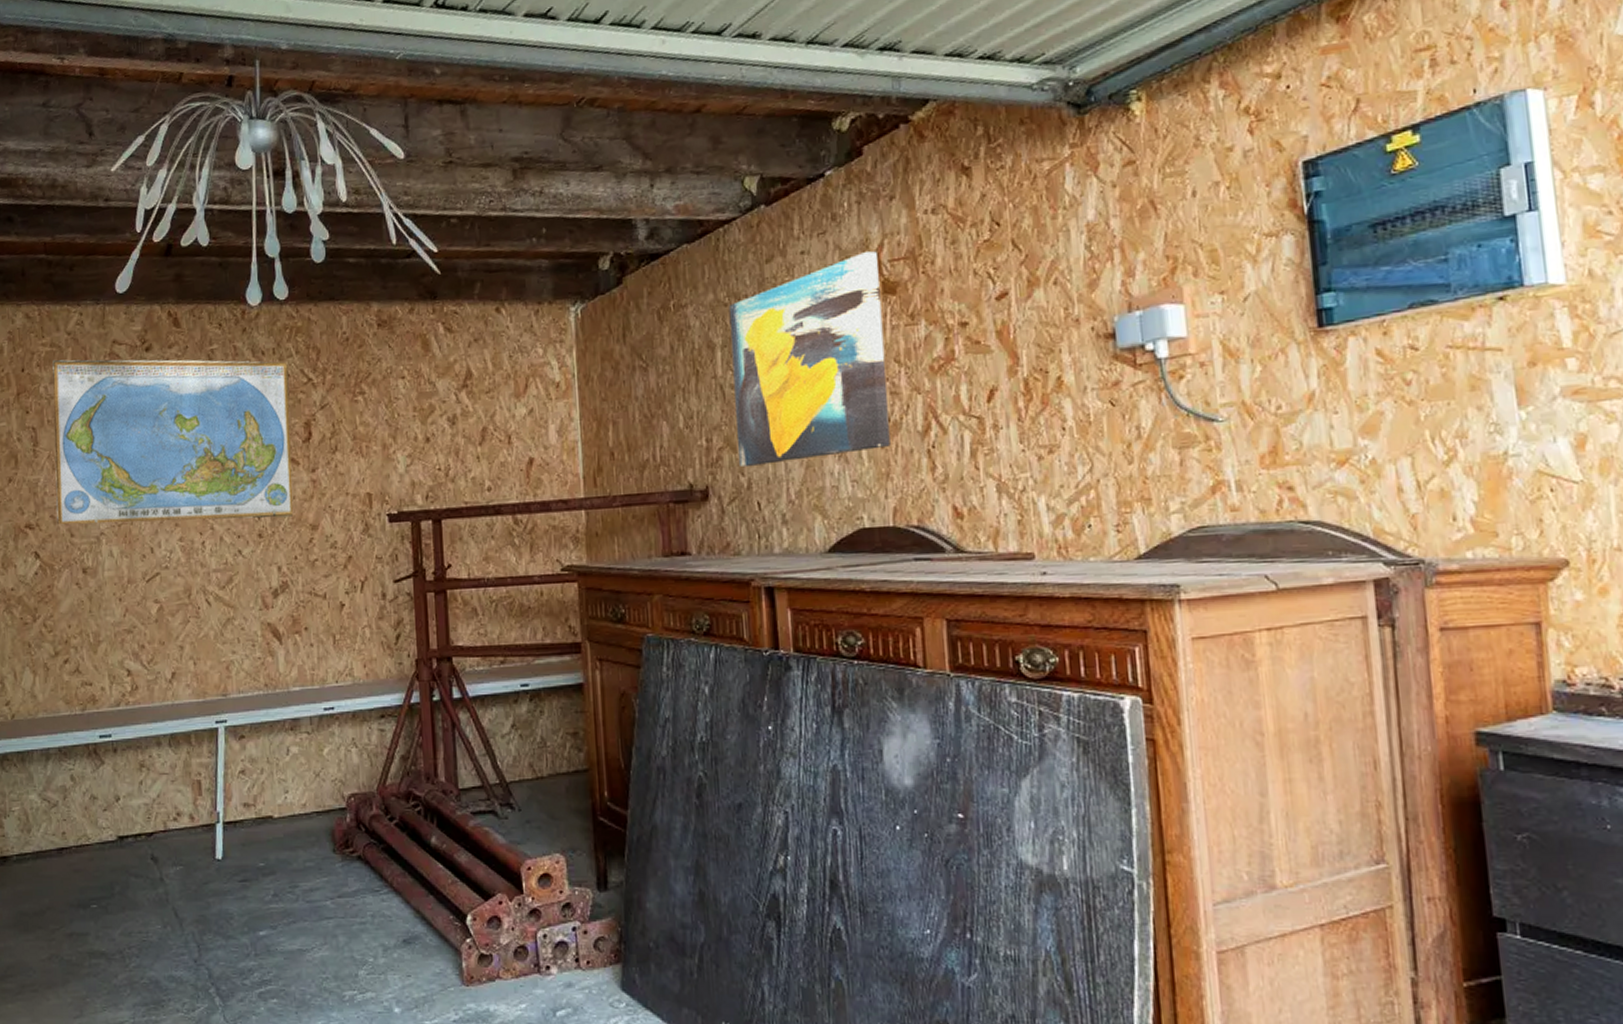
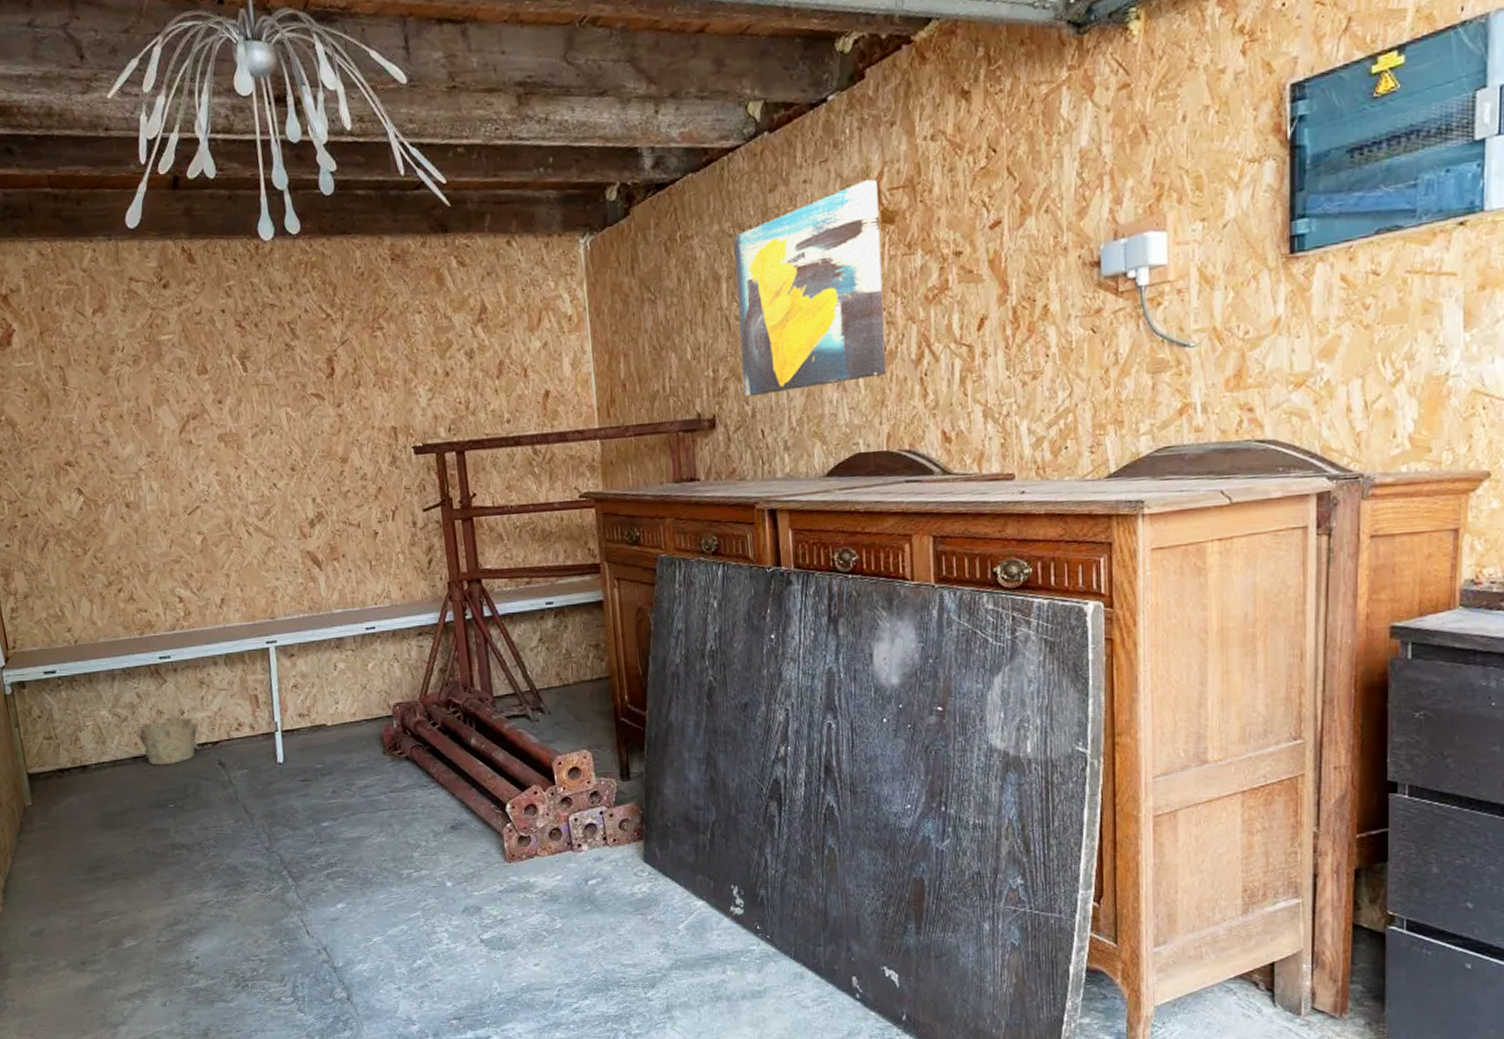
world map: present [52,359,293,525] -> none [71,296,322,462]
bucket: none [65,803,133,859] -> present [136,717,199,766]

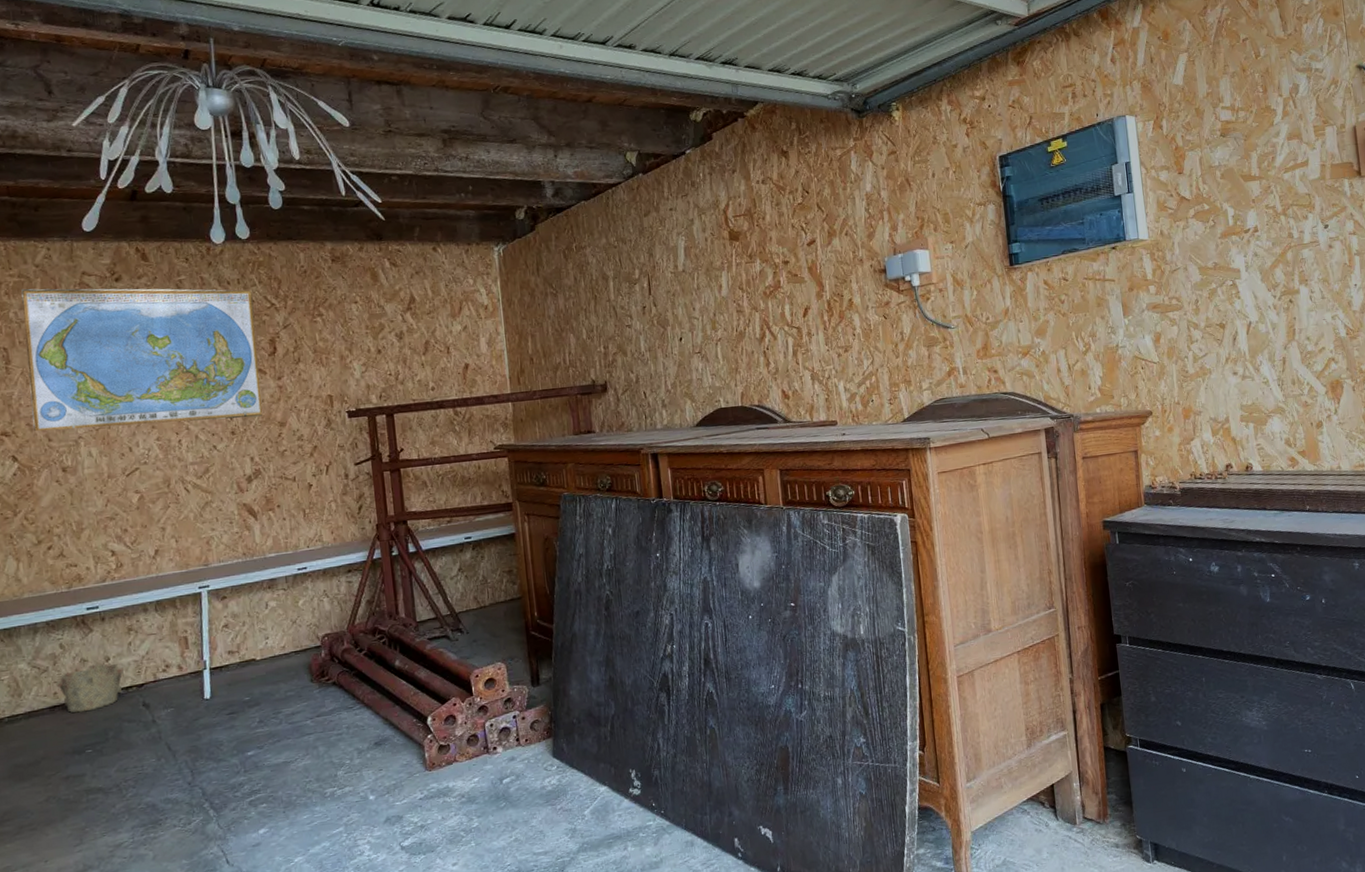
world map: none [71,296,322,462] -> present [21,288,262,432]
wall art: present [733,179,886,397] -> none [617,209,738,367]

